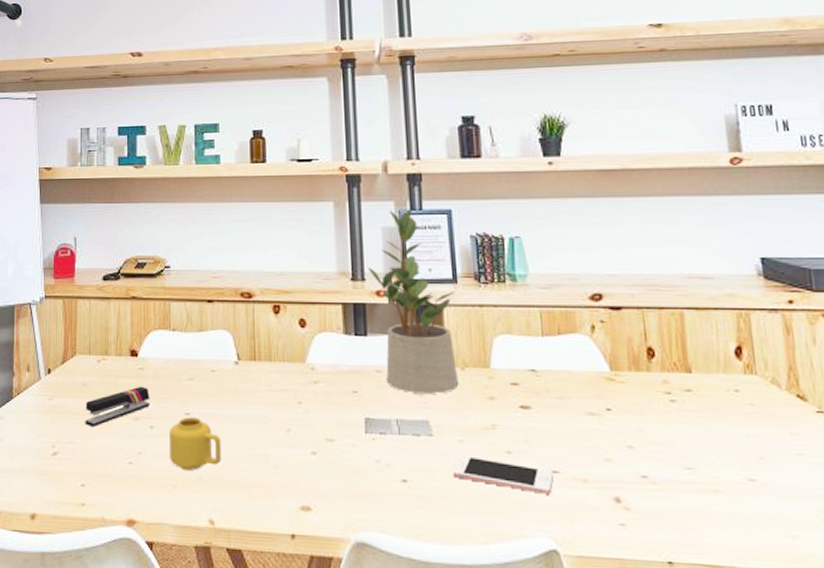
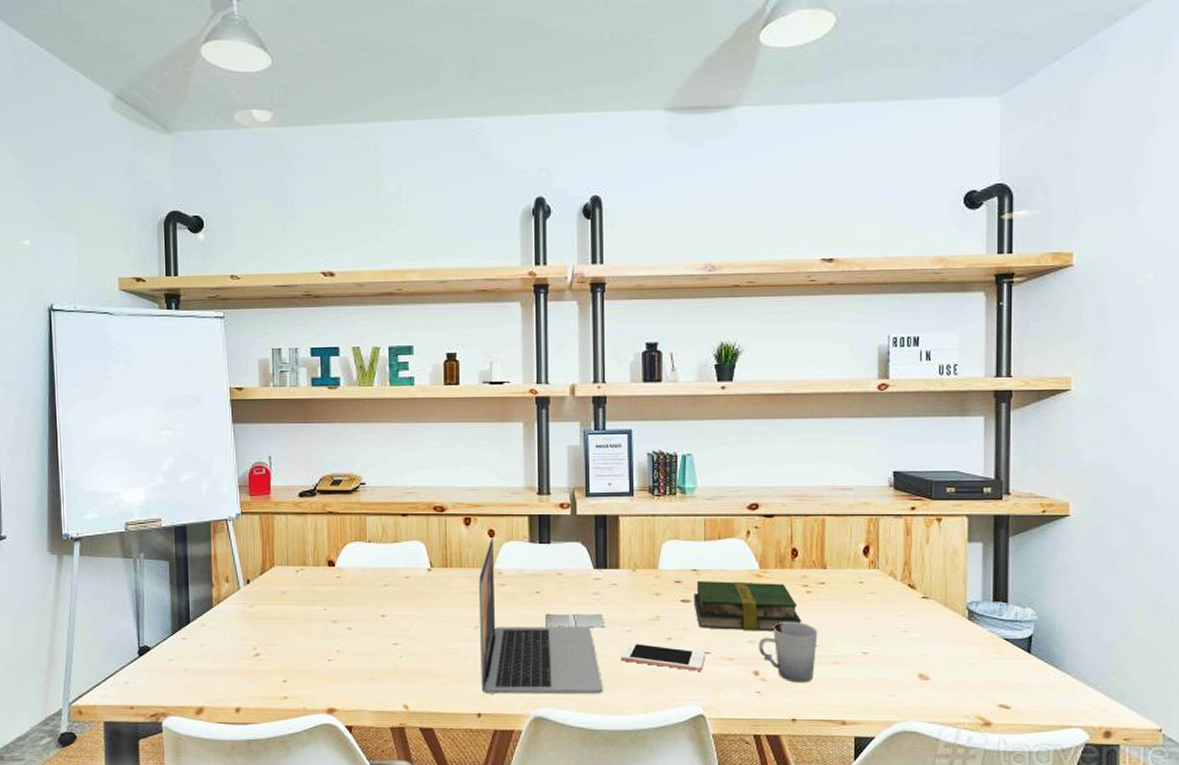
stapler: present [85,386,150,427] -> none [285,592,348,630]
mug: present [169,417,221,470] -> none [366,619,415,664]
laptop: none [289,328,434,517] -> present [478,537,603,695]
potted plant: present [367,209,459,394] -> none [553,429,632,592]
book: none [534,382,669,448] -> present [693,580,802,632]
cup: none [617,435,691,516] -> present [759,621,818,683]

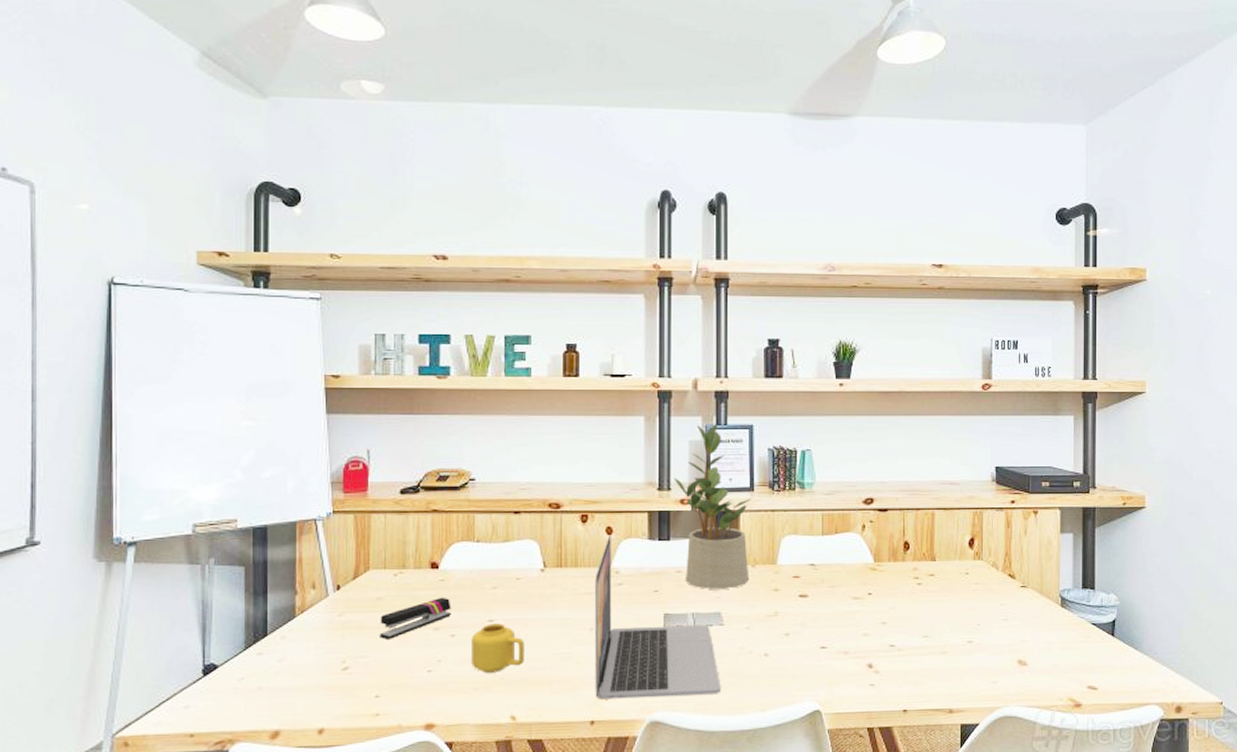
stapler: none [285,592,348,630] -> present [380,597,451,639]
mug: none [366,619,415,664] -> present [471,623,525,673]
potted plant: none [553,429,632,592] -> present [674,424,753,589]
cell phone: present [620,643,705,671] -> none [738,640,821,666]
book: present [693,580,802,632] -> none [811,575,913,625]
cup: present [759,621,818,683] -> none [873,613,927,674]

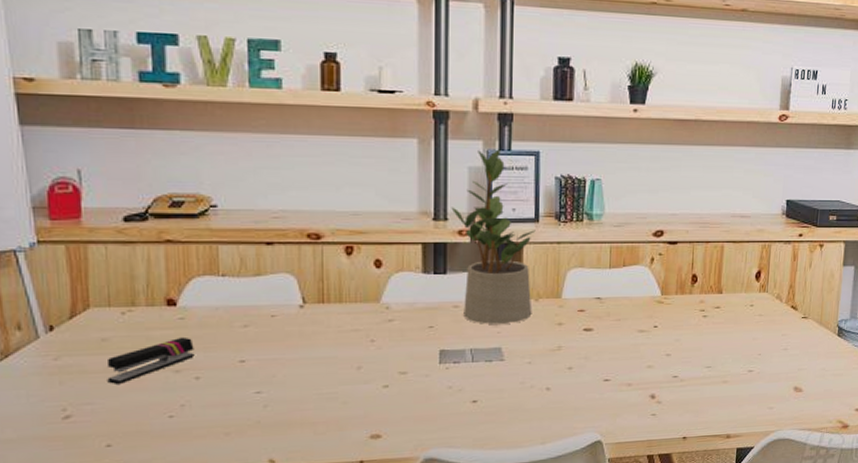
mug: present [471,623,525,673] -> none [220,364,283,417]
laptop: present [594,535,721,700] -> none [361,268,500,439]

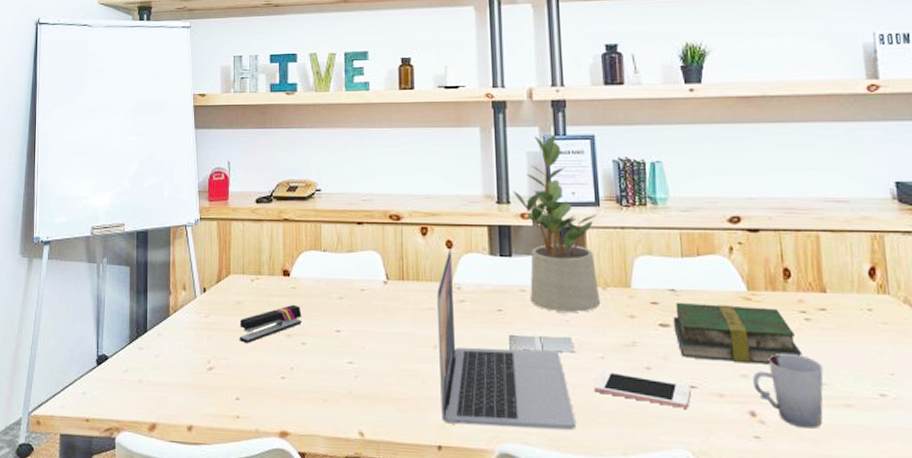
laptop: none [361,268,500,439] -> present [436,249,576,430]
cell phone: none [519,374,605,399] -> present [593,371,691,409]
book: none [596,308,698,357] -> present [673,302,803,365]
cup: none [656,345,711,403] -> present [753,352,824,429]

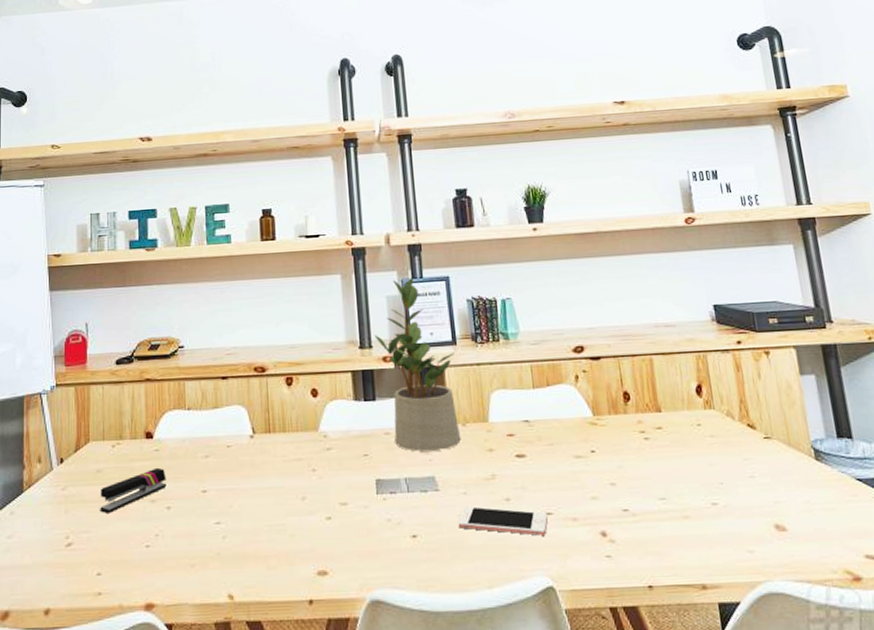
laptop: present [436,249,576,430] -> none [303,397,443,576]
book: present [673,302,803,365] -> none [528,430,644,487]
cup: present [753,352,824,429] -> none [602,472,665,543]

